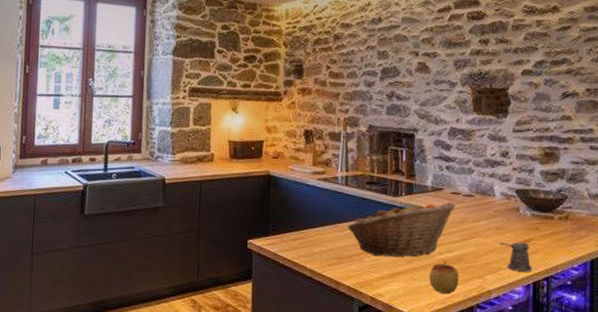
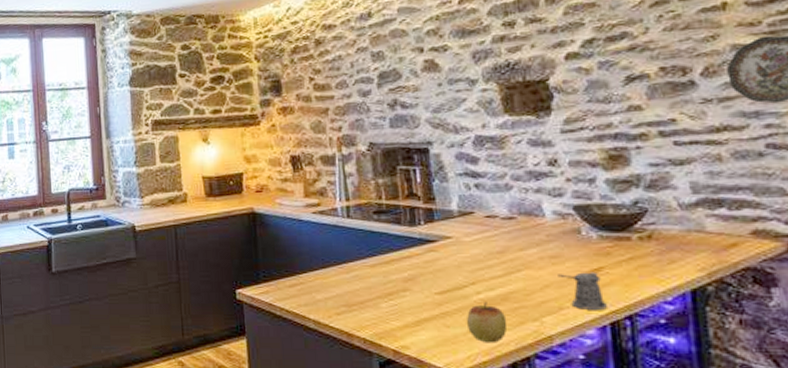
fruit basket: present [347,202,456,258] -> none [355,228,493,301]

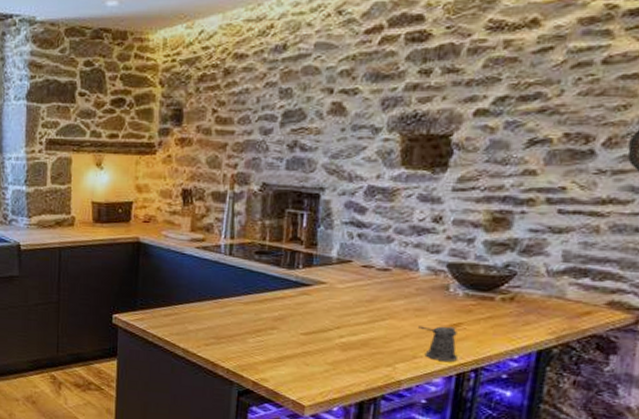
apple: present [467,302,508,342] -> none [325,346,363,382]

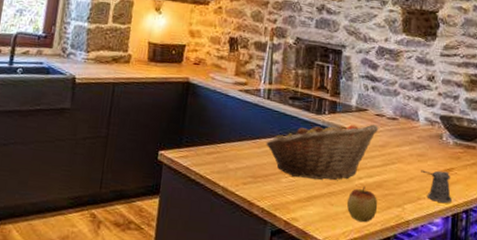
fruit basket: none [229,277,366,340] -> present [266,122,379,181]
apple: none [325,346,363,382] -> present [347,187,378,222]

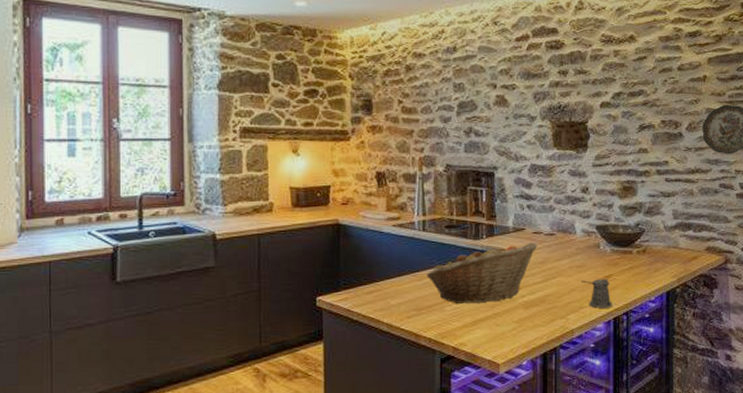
apple: present [347,187,378,222] -> none [513,304,542,337]

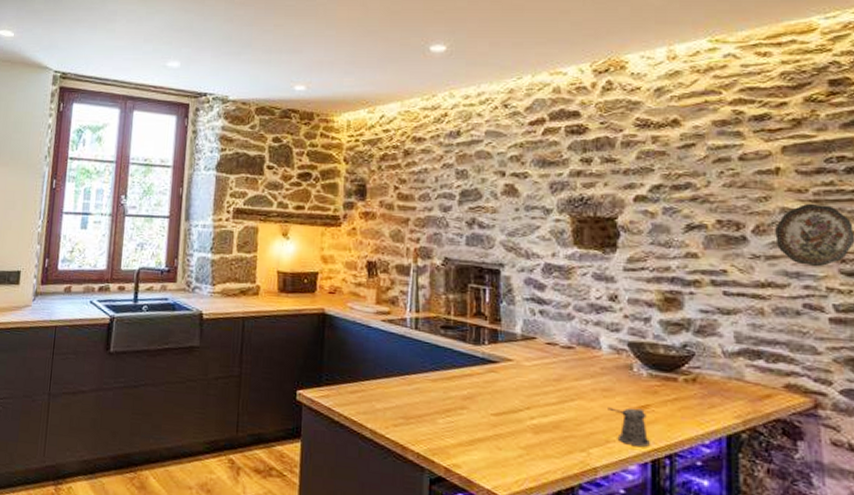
fruit basket: present [426,242,538,304] -> none [417,354,552,421]

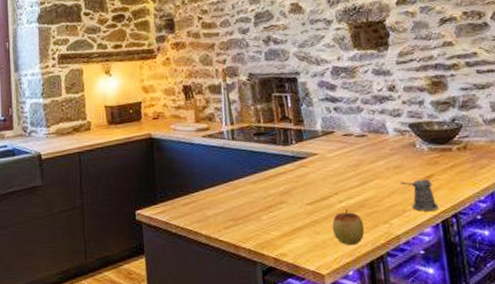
apple: none [519,428,556,469] -> present [332,209,365,245]

